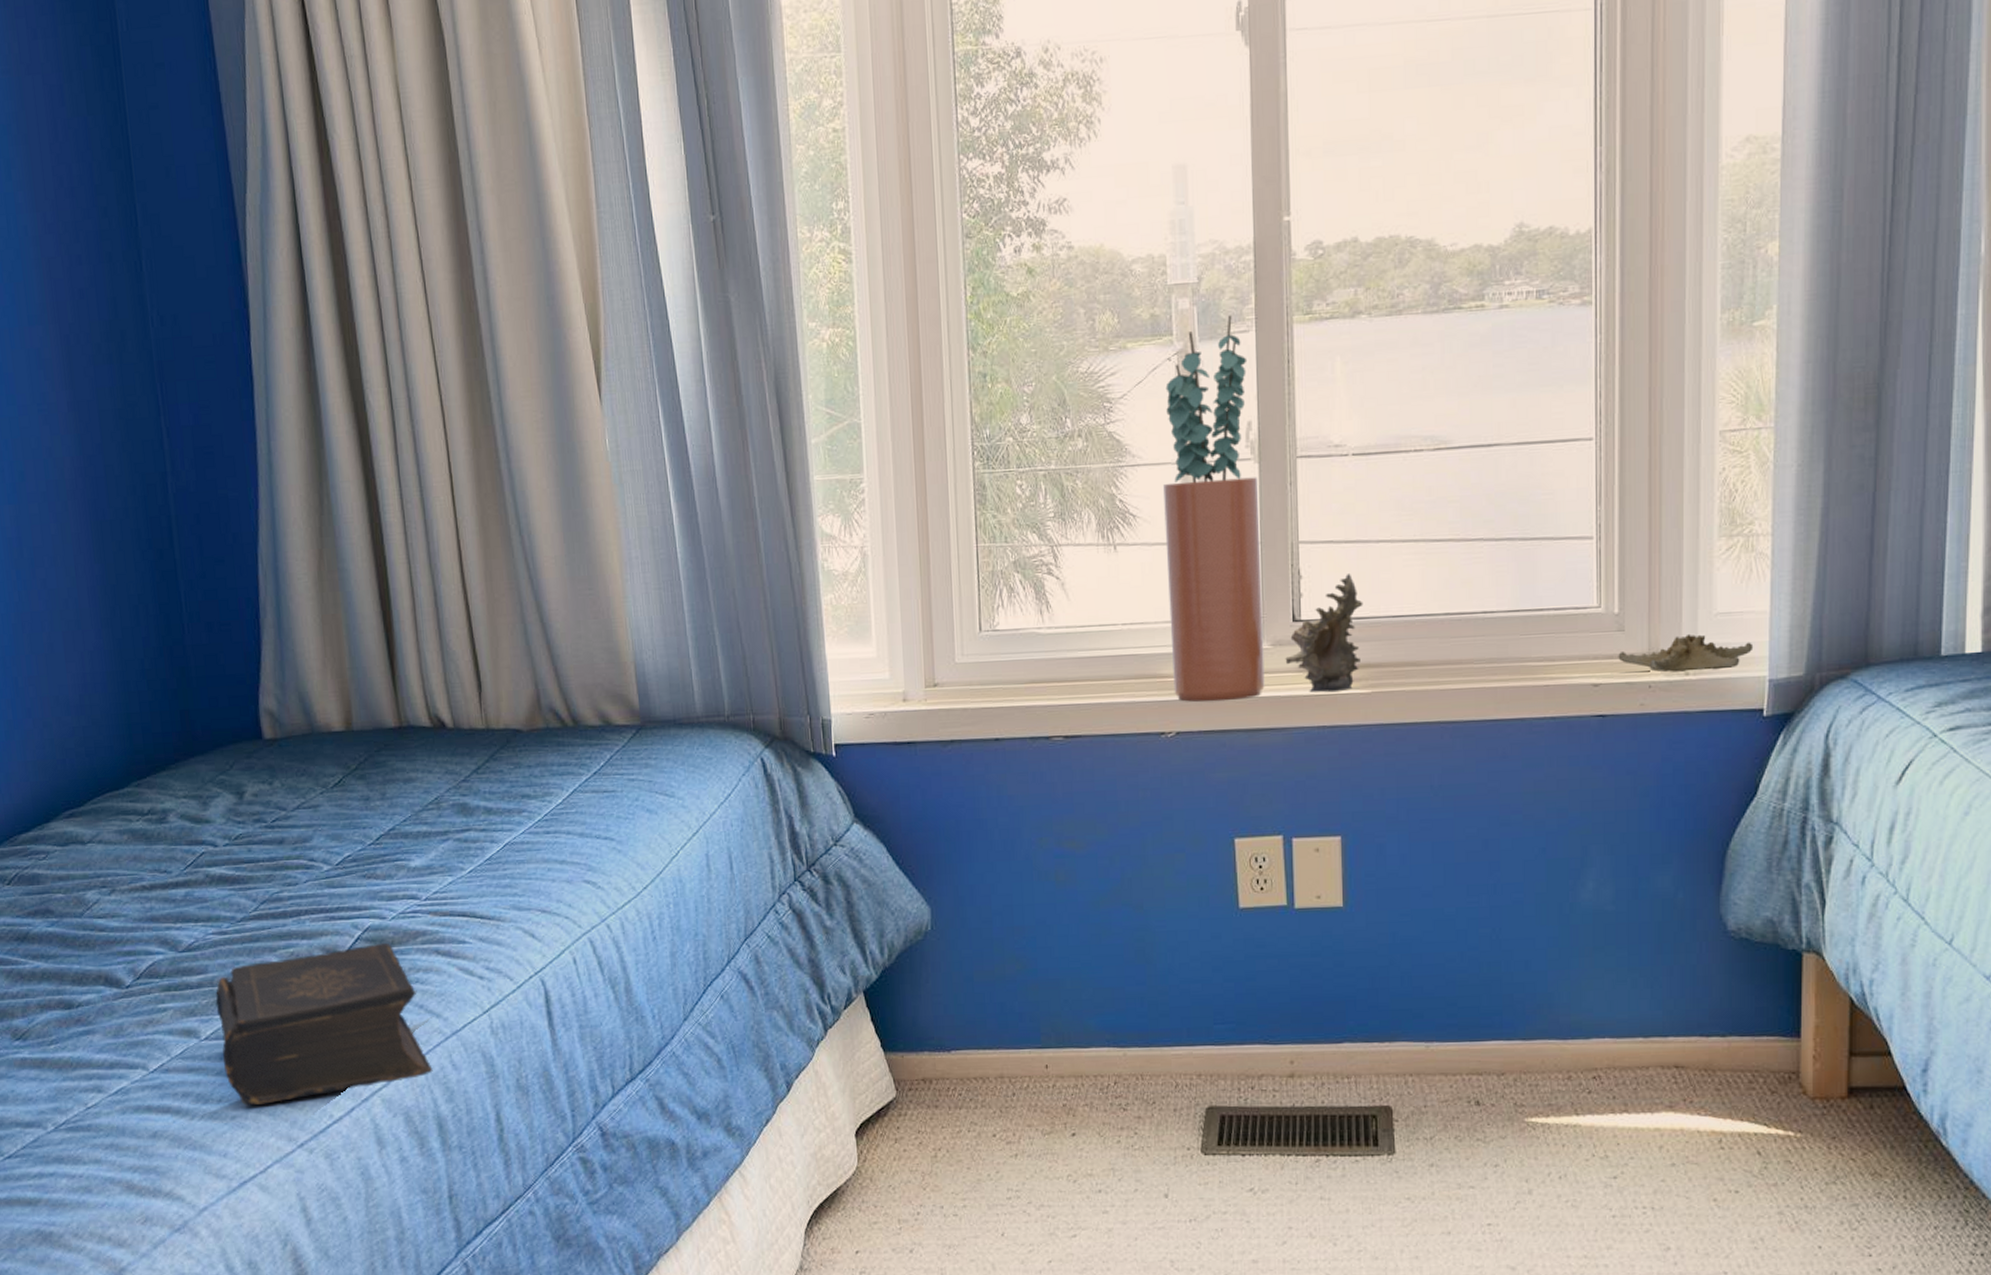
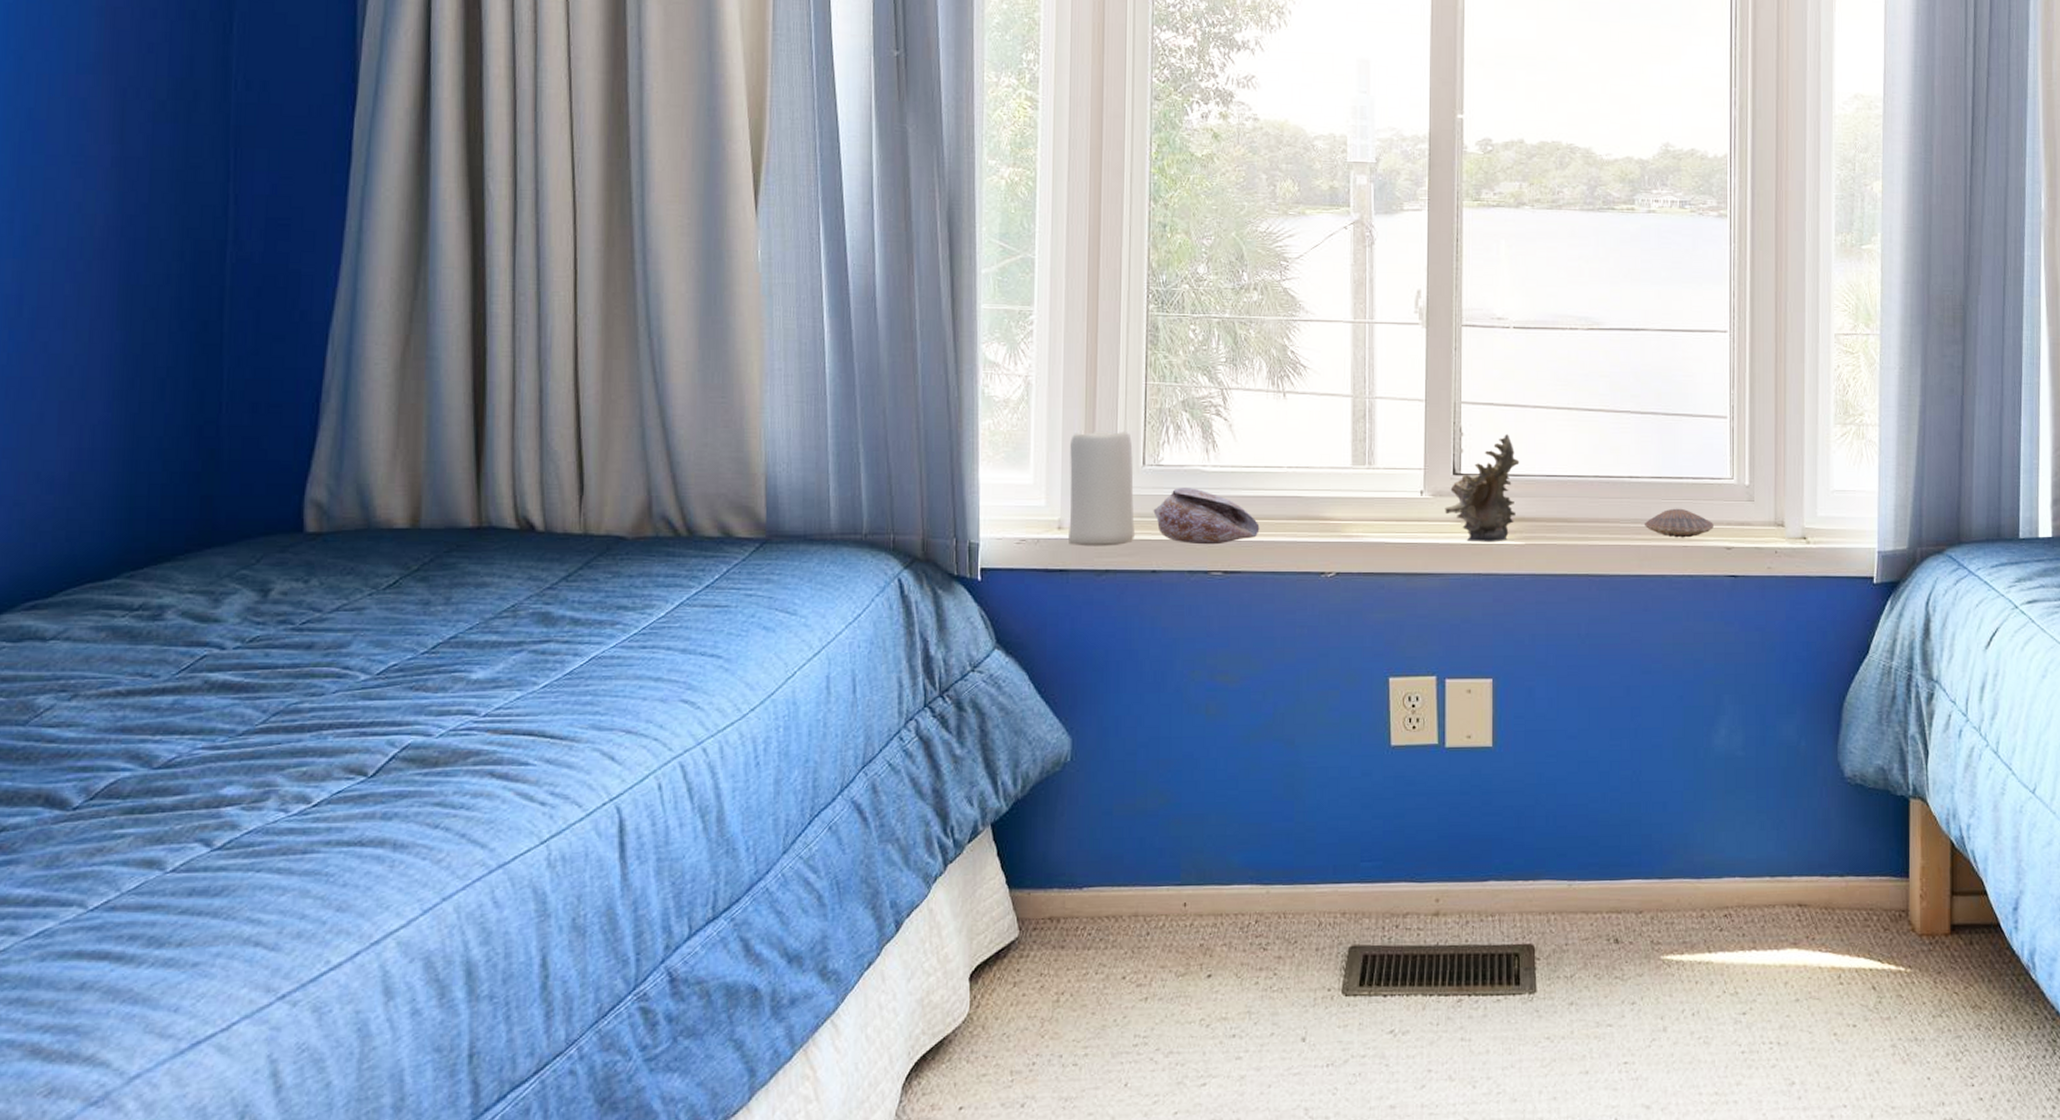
book: present [215,942,433,1106] -> none [191,762,468,951]
candle: none [908,597,977,718] -> present [1069,430,1136,547]
seashell: none [992,652,1098,710] -> present [1153,488,1260,545]
vase: present [1163,315,1265,703] -> none [1334,194,1425,546]
seashell: none [1500,643,1578,677] -> present [1643,508,1713,538]
starfish: present [1618,633,1754,673] -> none [1748,507,1865,540]

